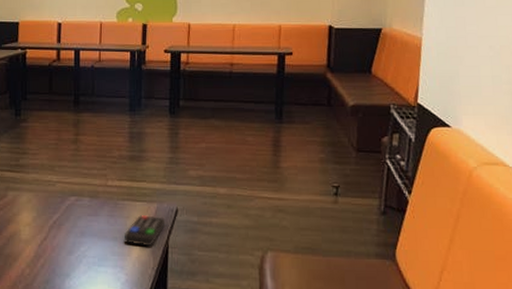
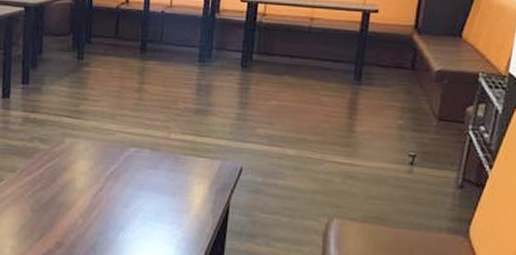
remote control: present [123,215,166,246] -> none [183,172,229,204]

